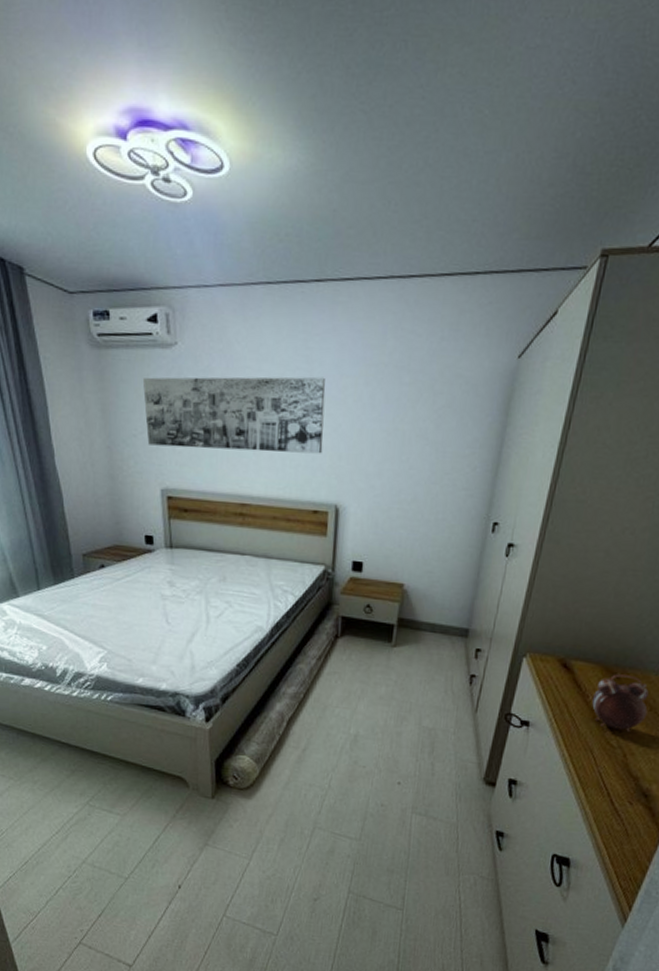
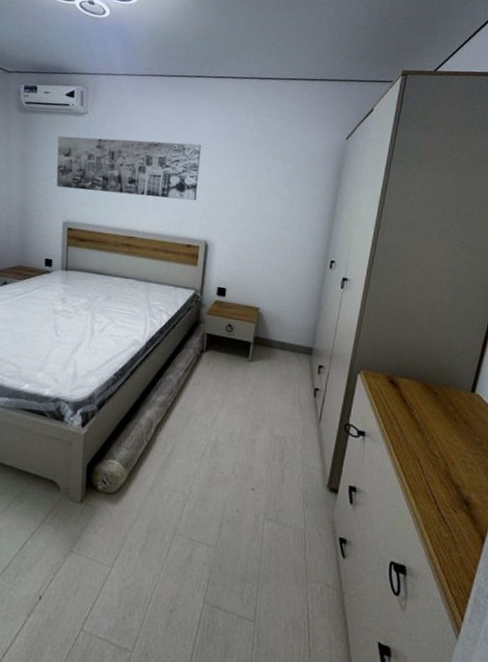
alarm clock: present [591,674,649,732] -> none [415,390,462,443]

